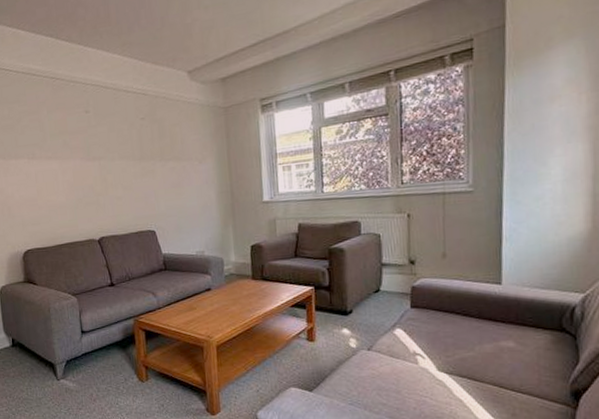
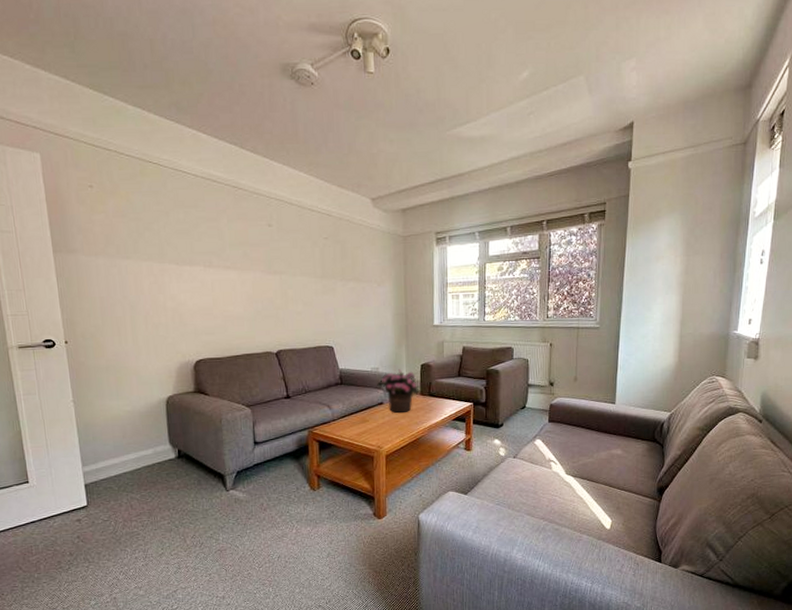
potted flower: none [203,251,251,299] -> present [377,369,420,413]

